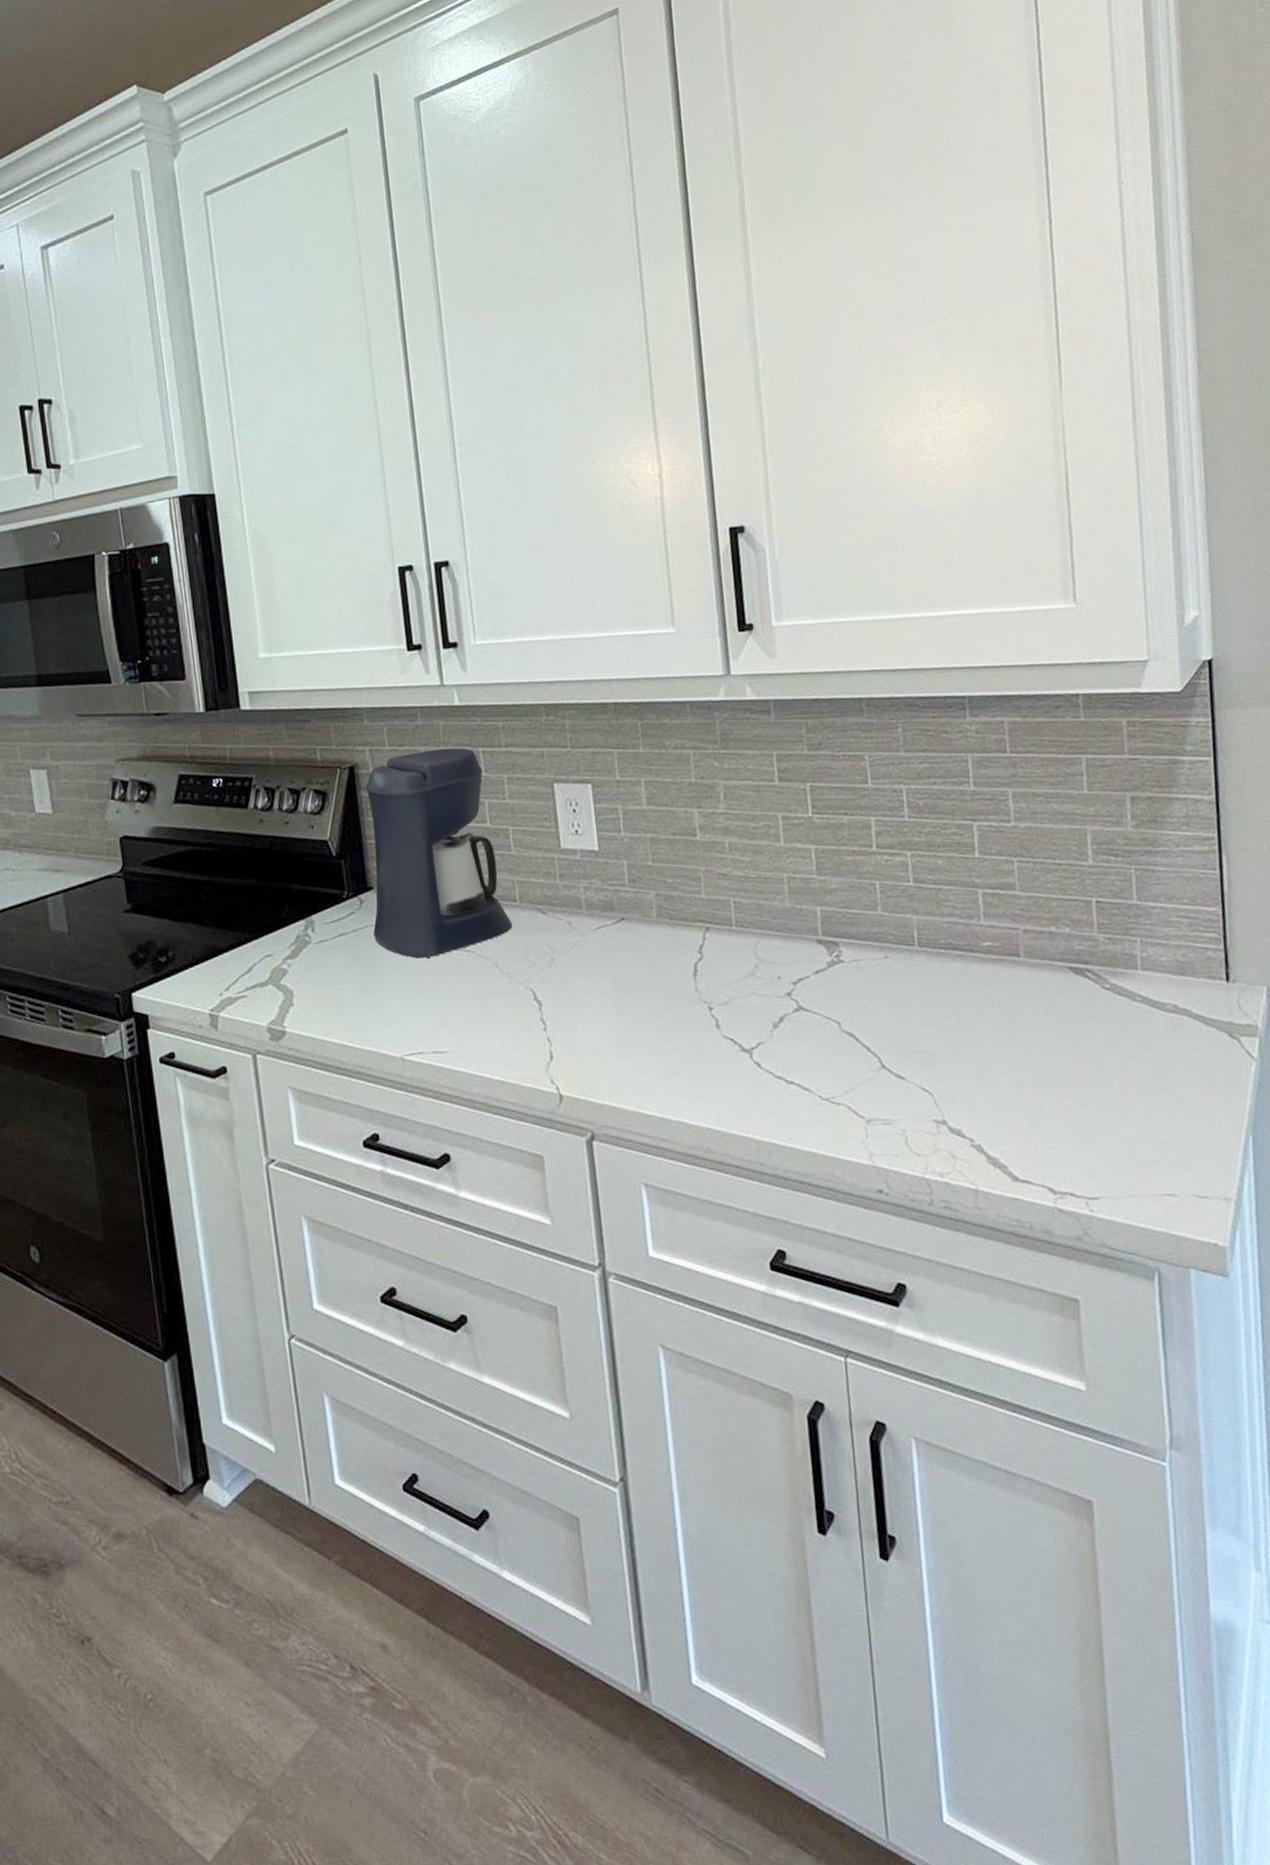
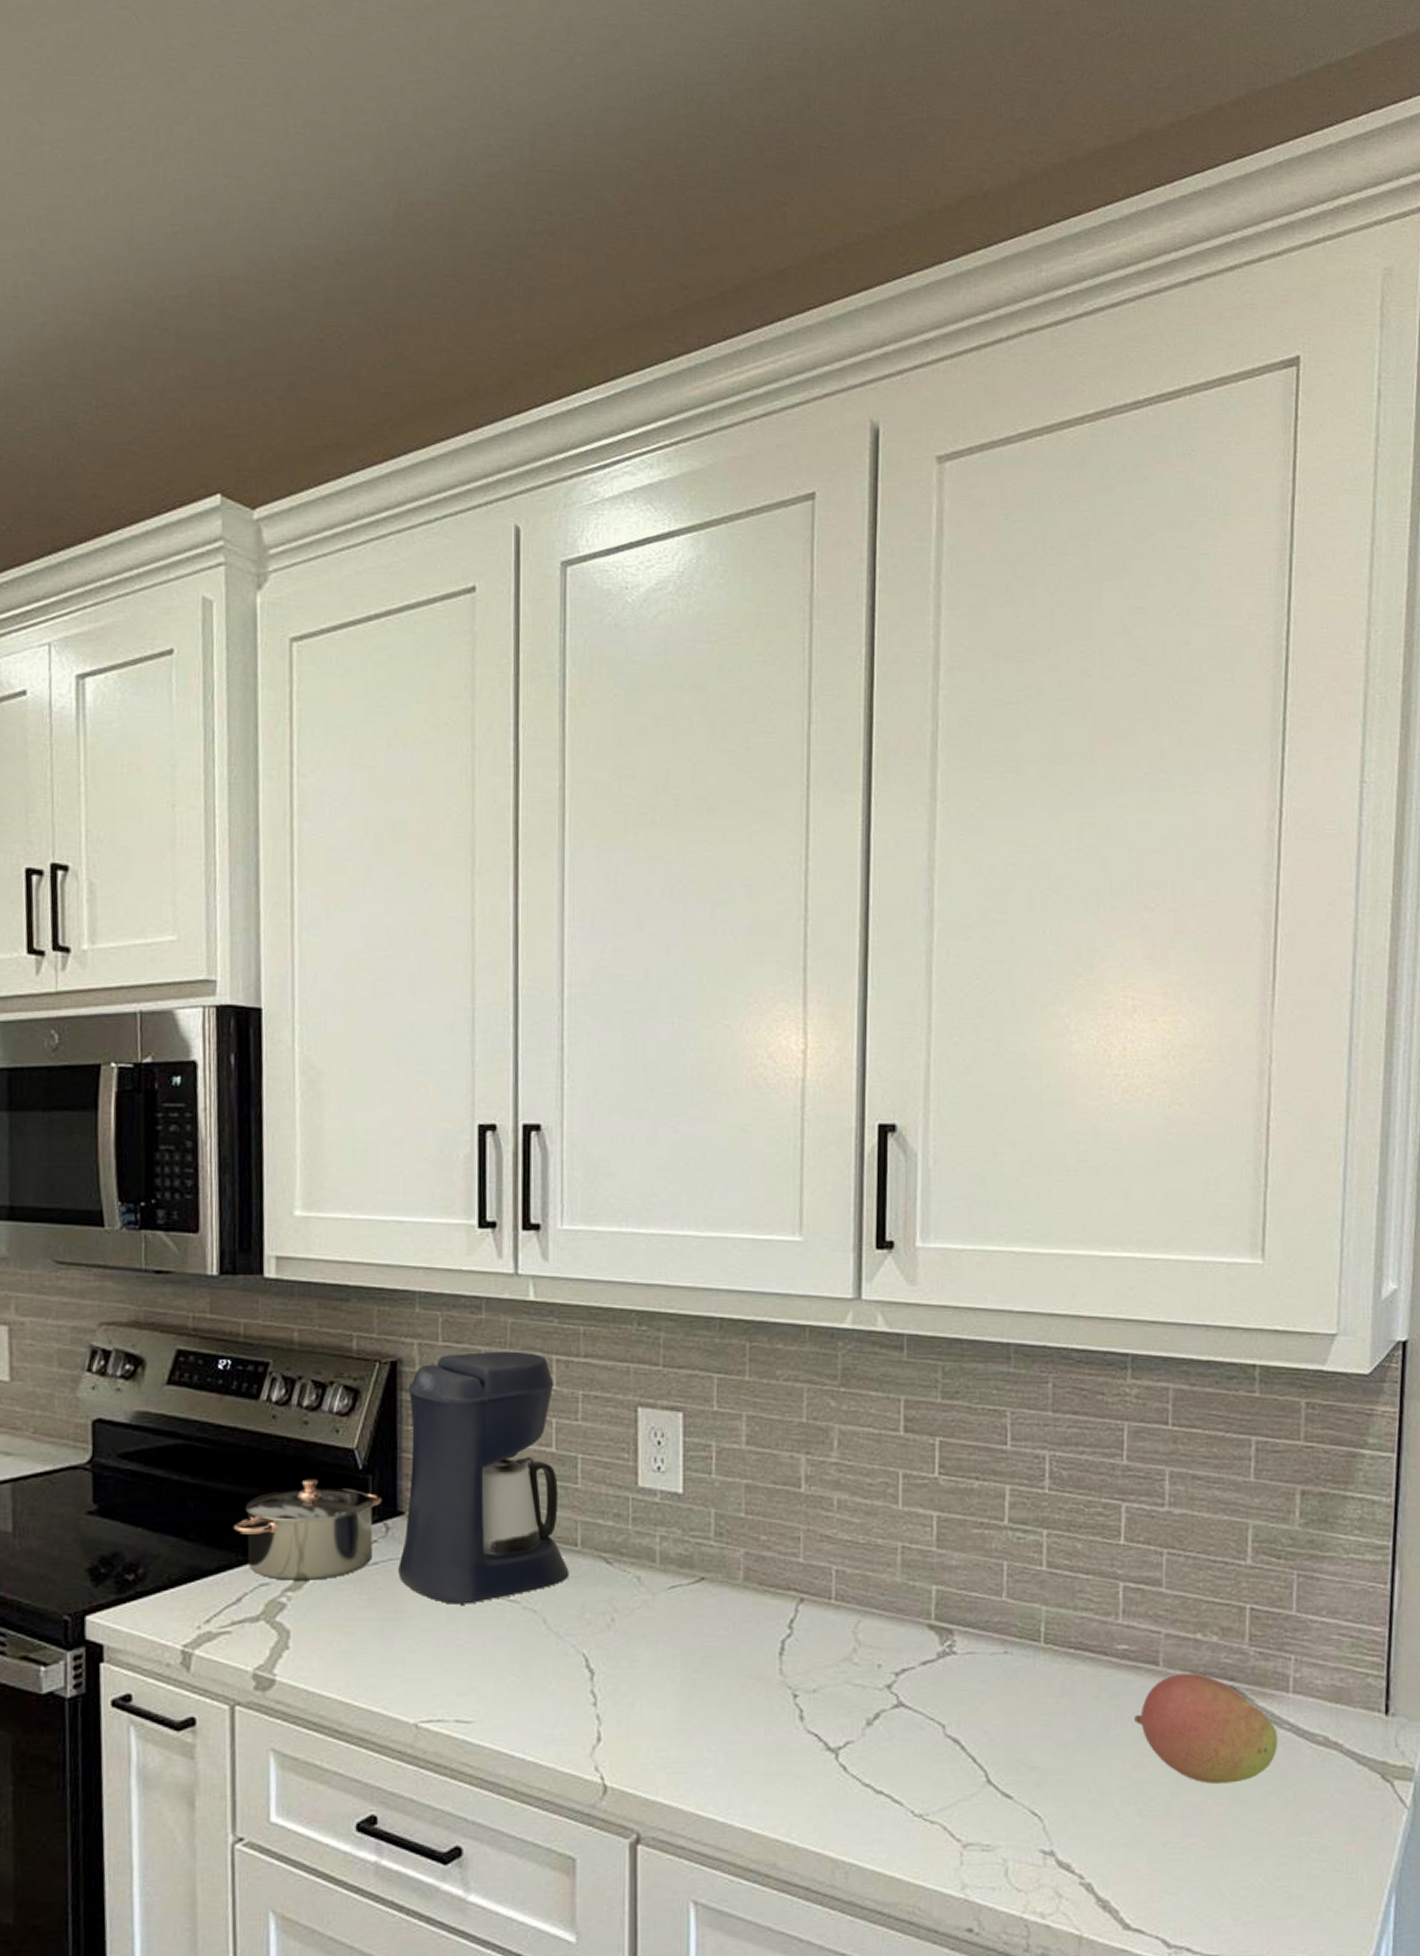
cooking pot: none [239,866,355,951] -> present [233,1477,382,1580]
fruit: none [1003,960,1133,1053] -> present [1135,1673,1278,1783]

